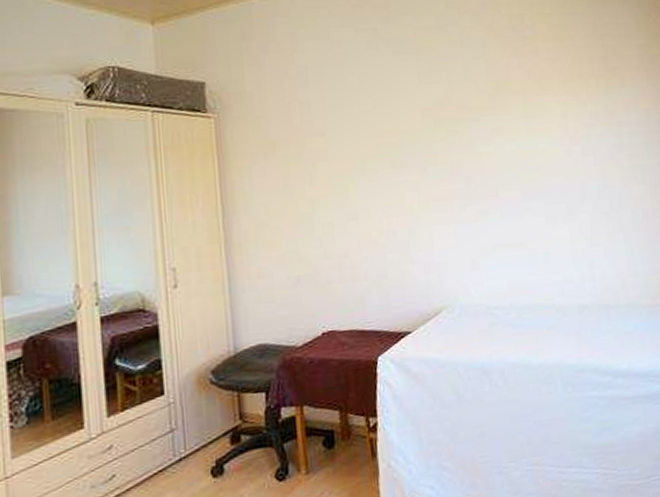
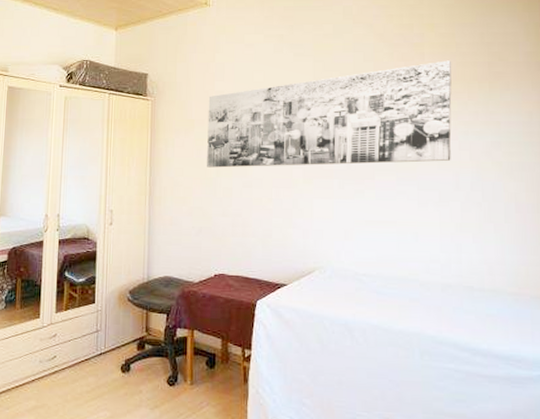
wall art: none [291,55,576,200] -> present [207,60,452,168]

